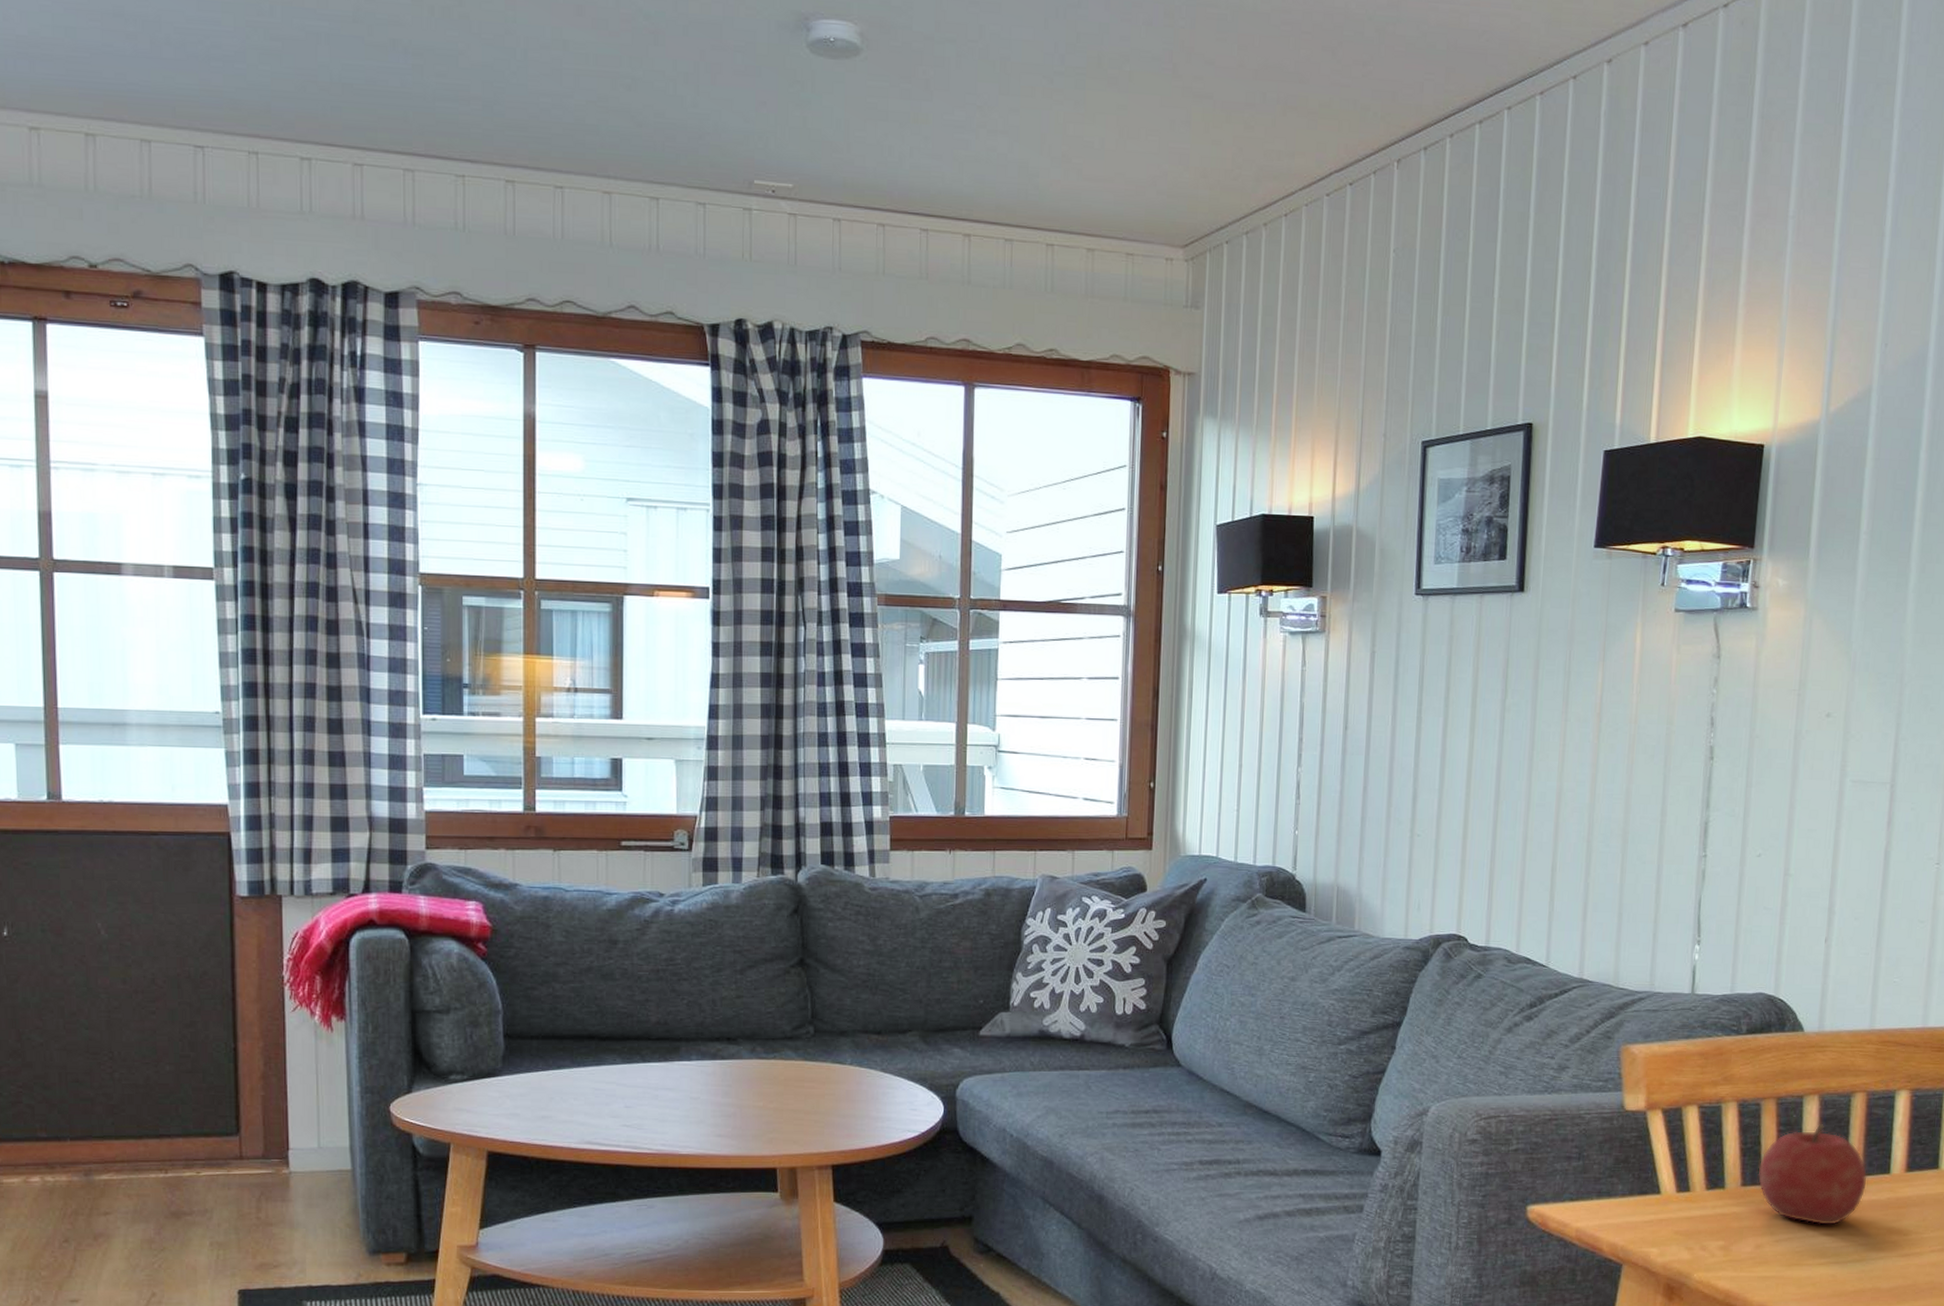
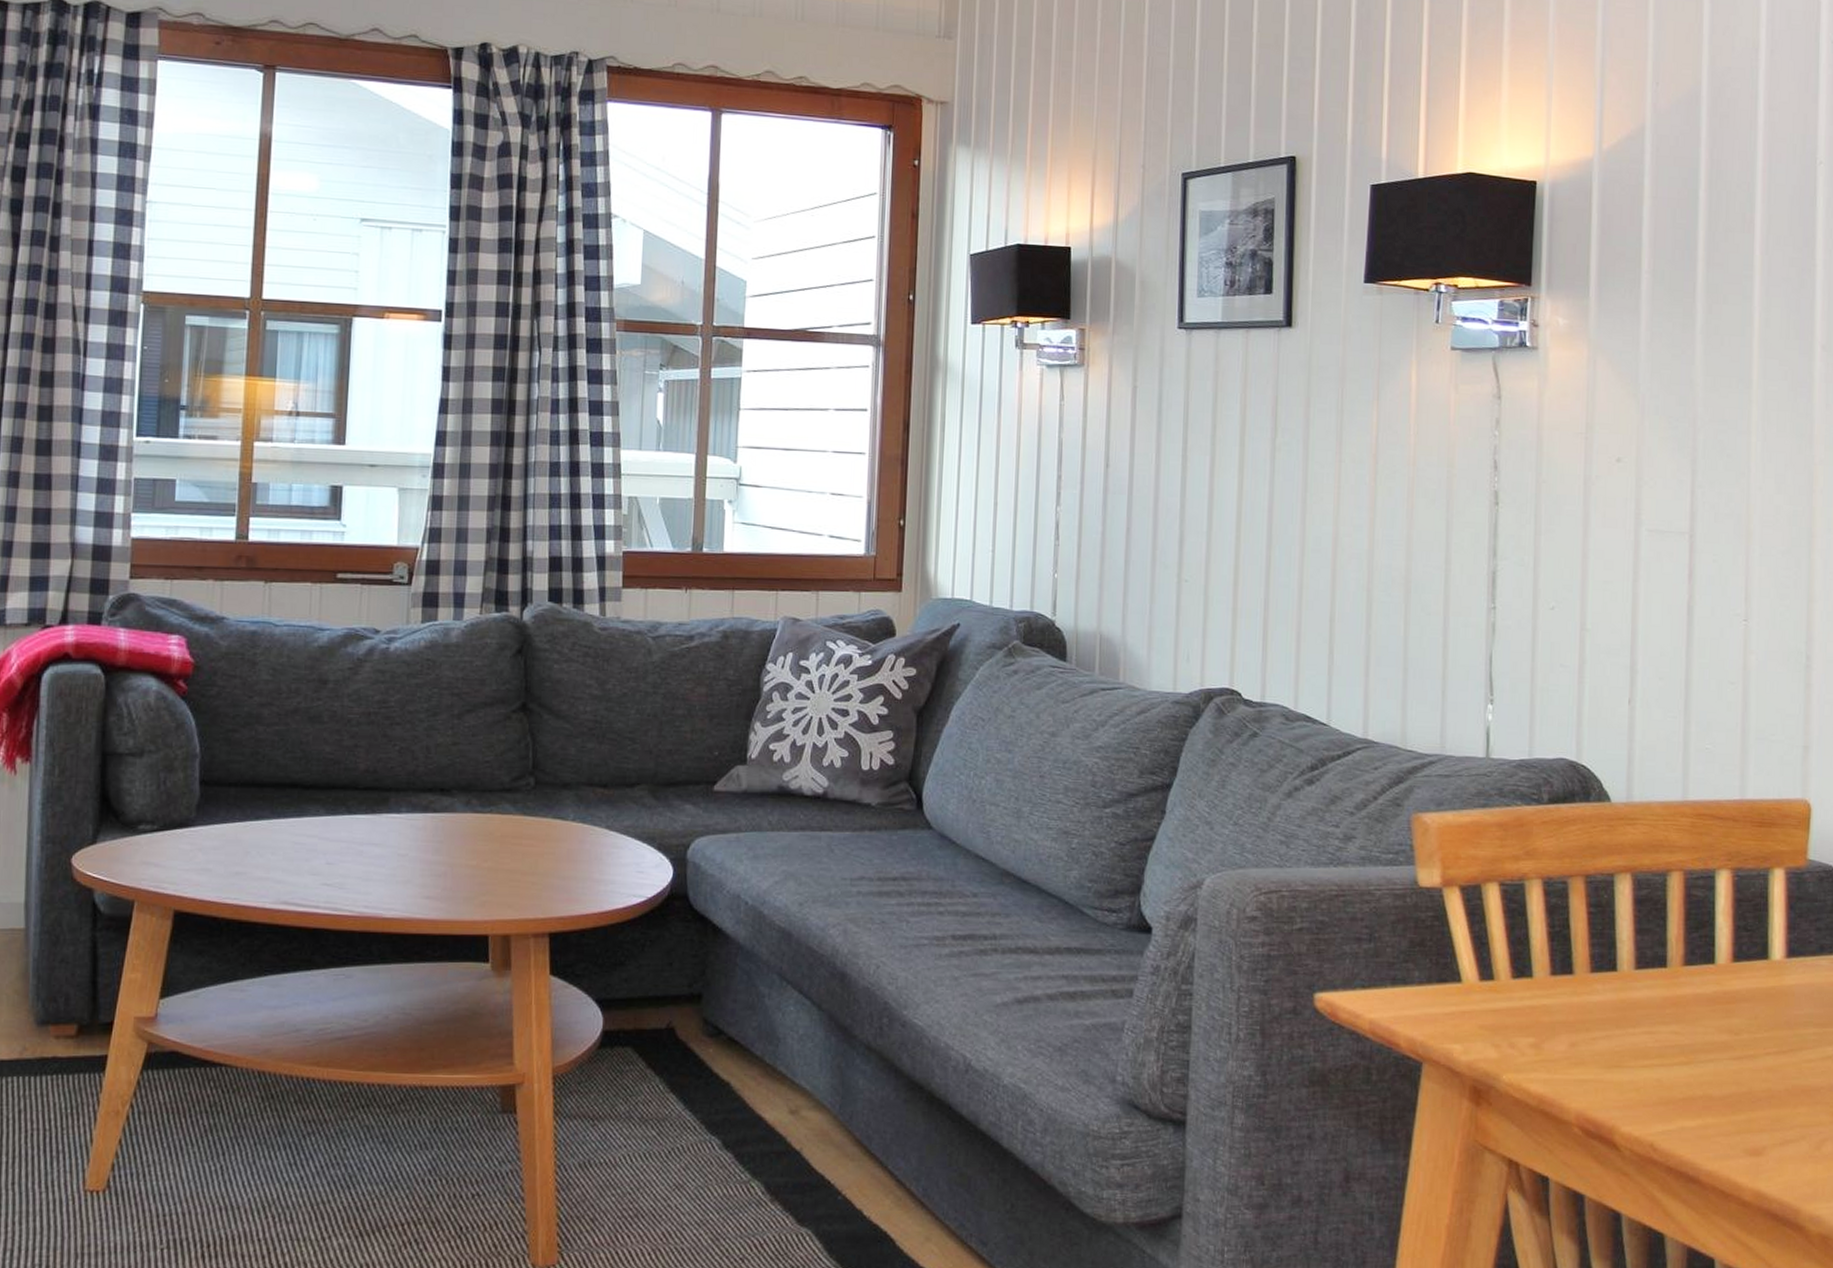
fruit: present [1757,1123,1868,1226] -> none [1568,905,1690,1023]

